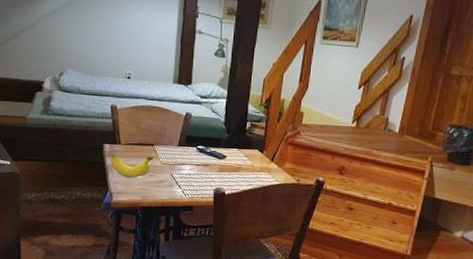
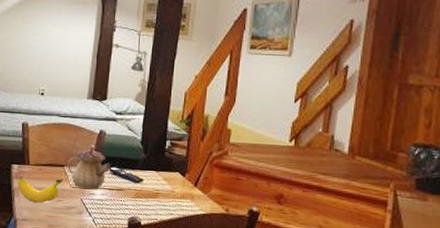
teapot: none [157,126,198,166] -> present [67,145,111,190]

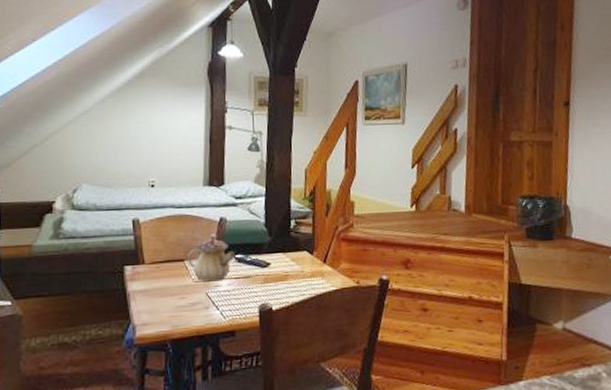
banana: present [18,176,63,203] -> none [133,275,184,305]

